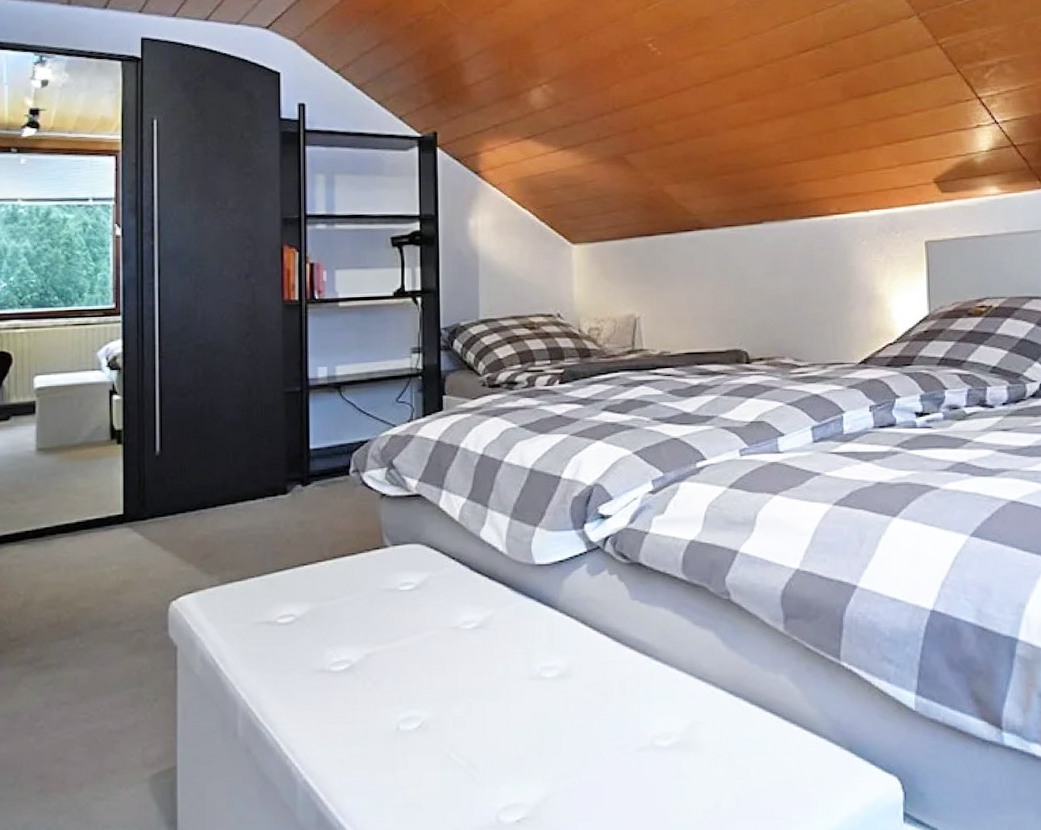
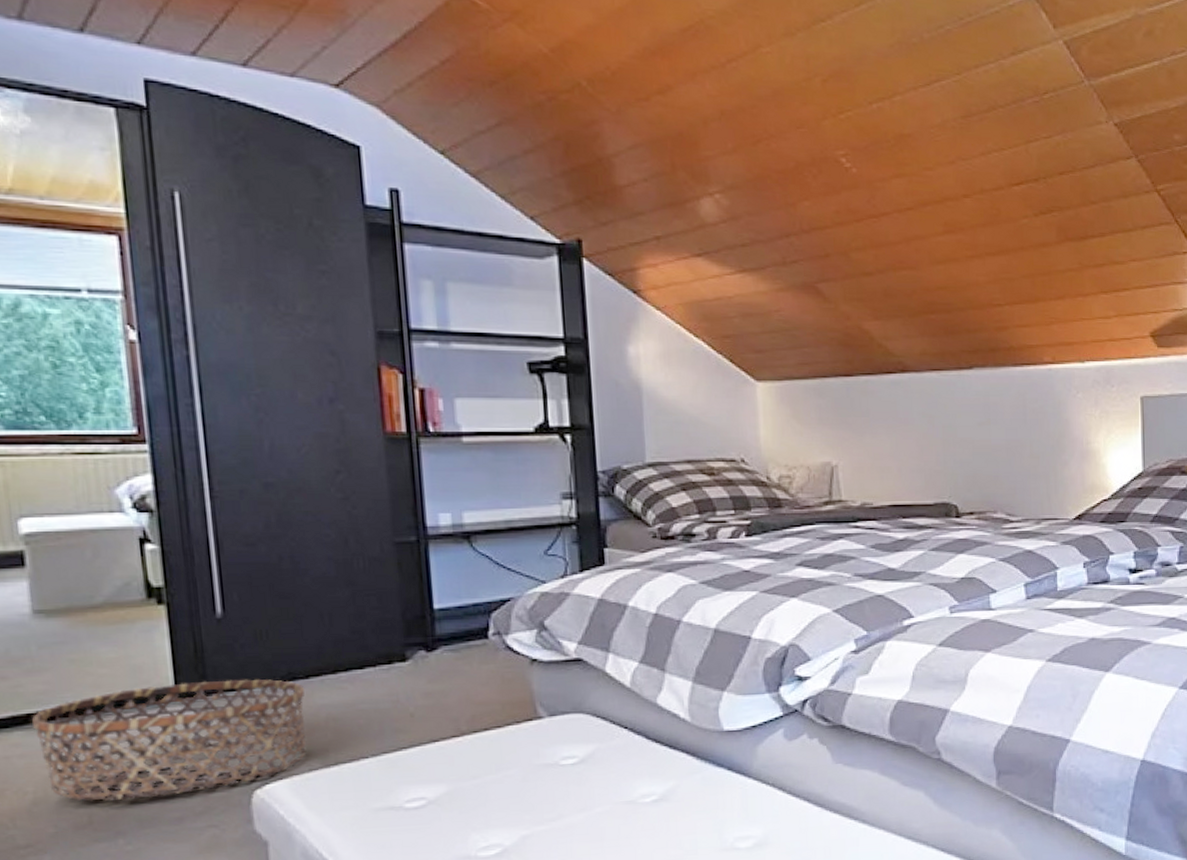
basket: none [29,506,213,606] -> present [32,678,306,801]

